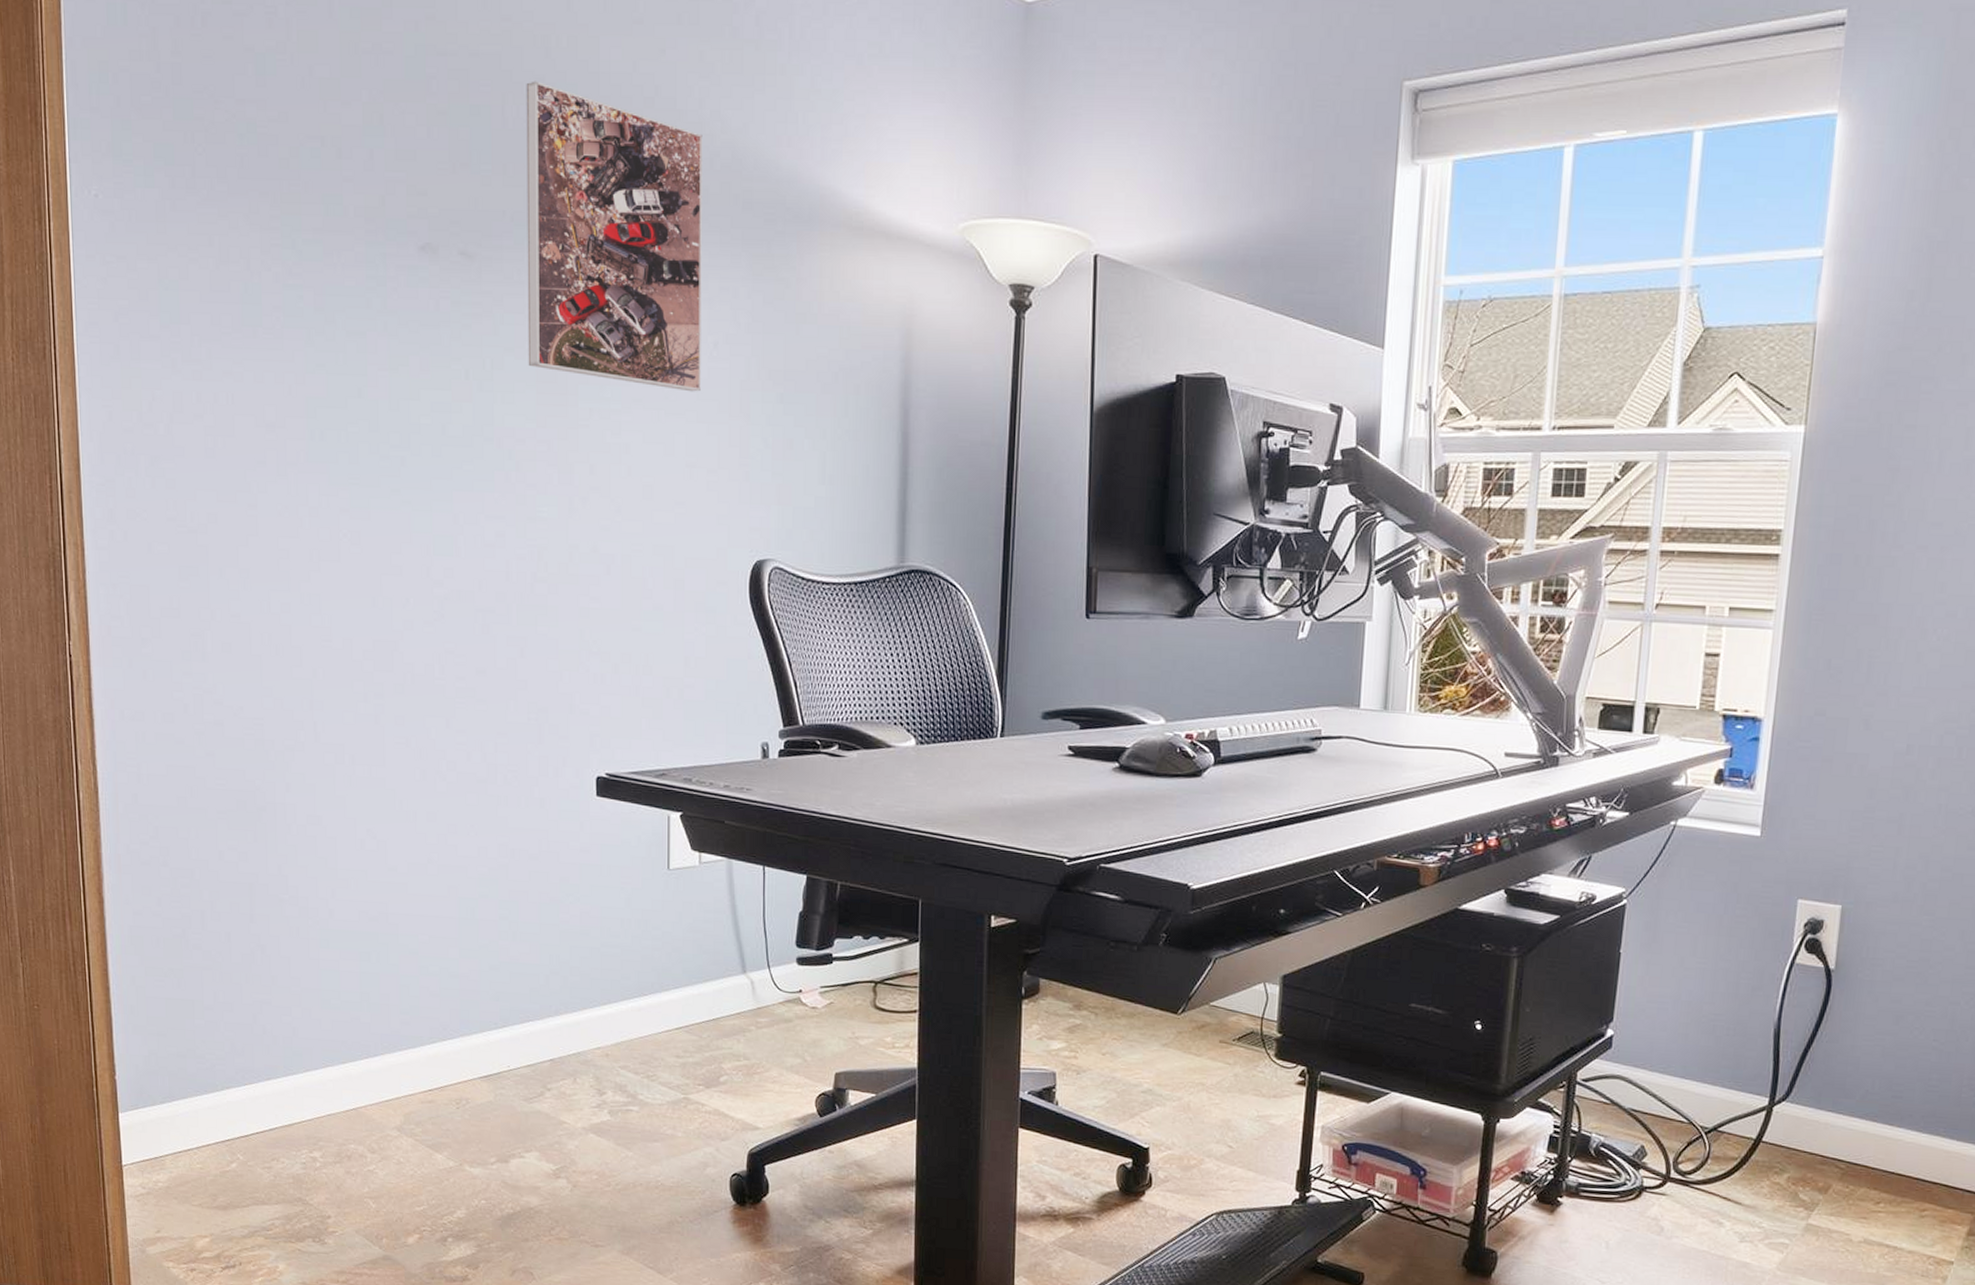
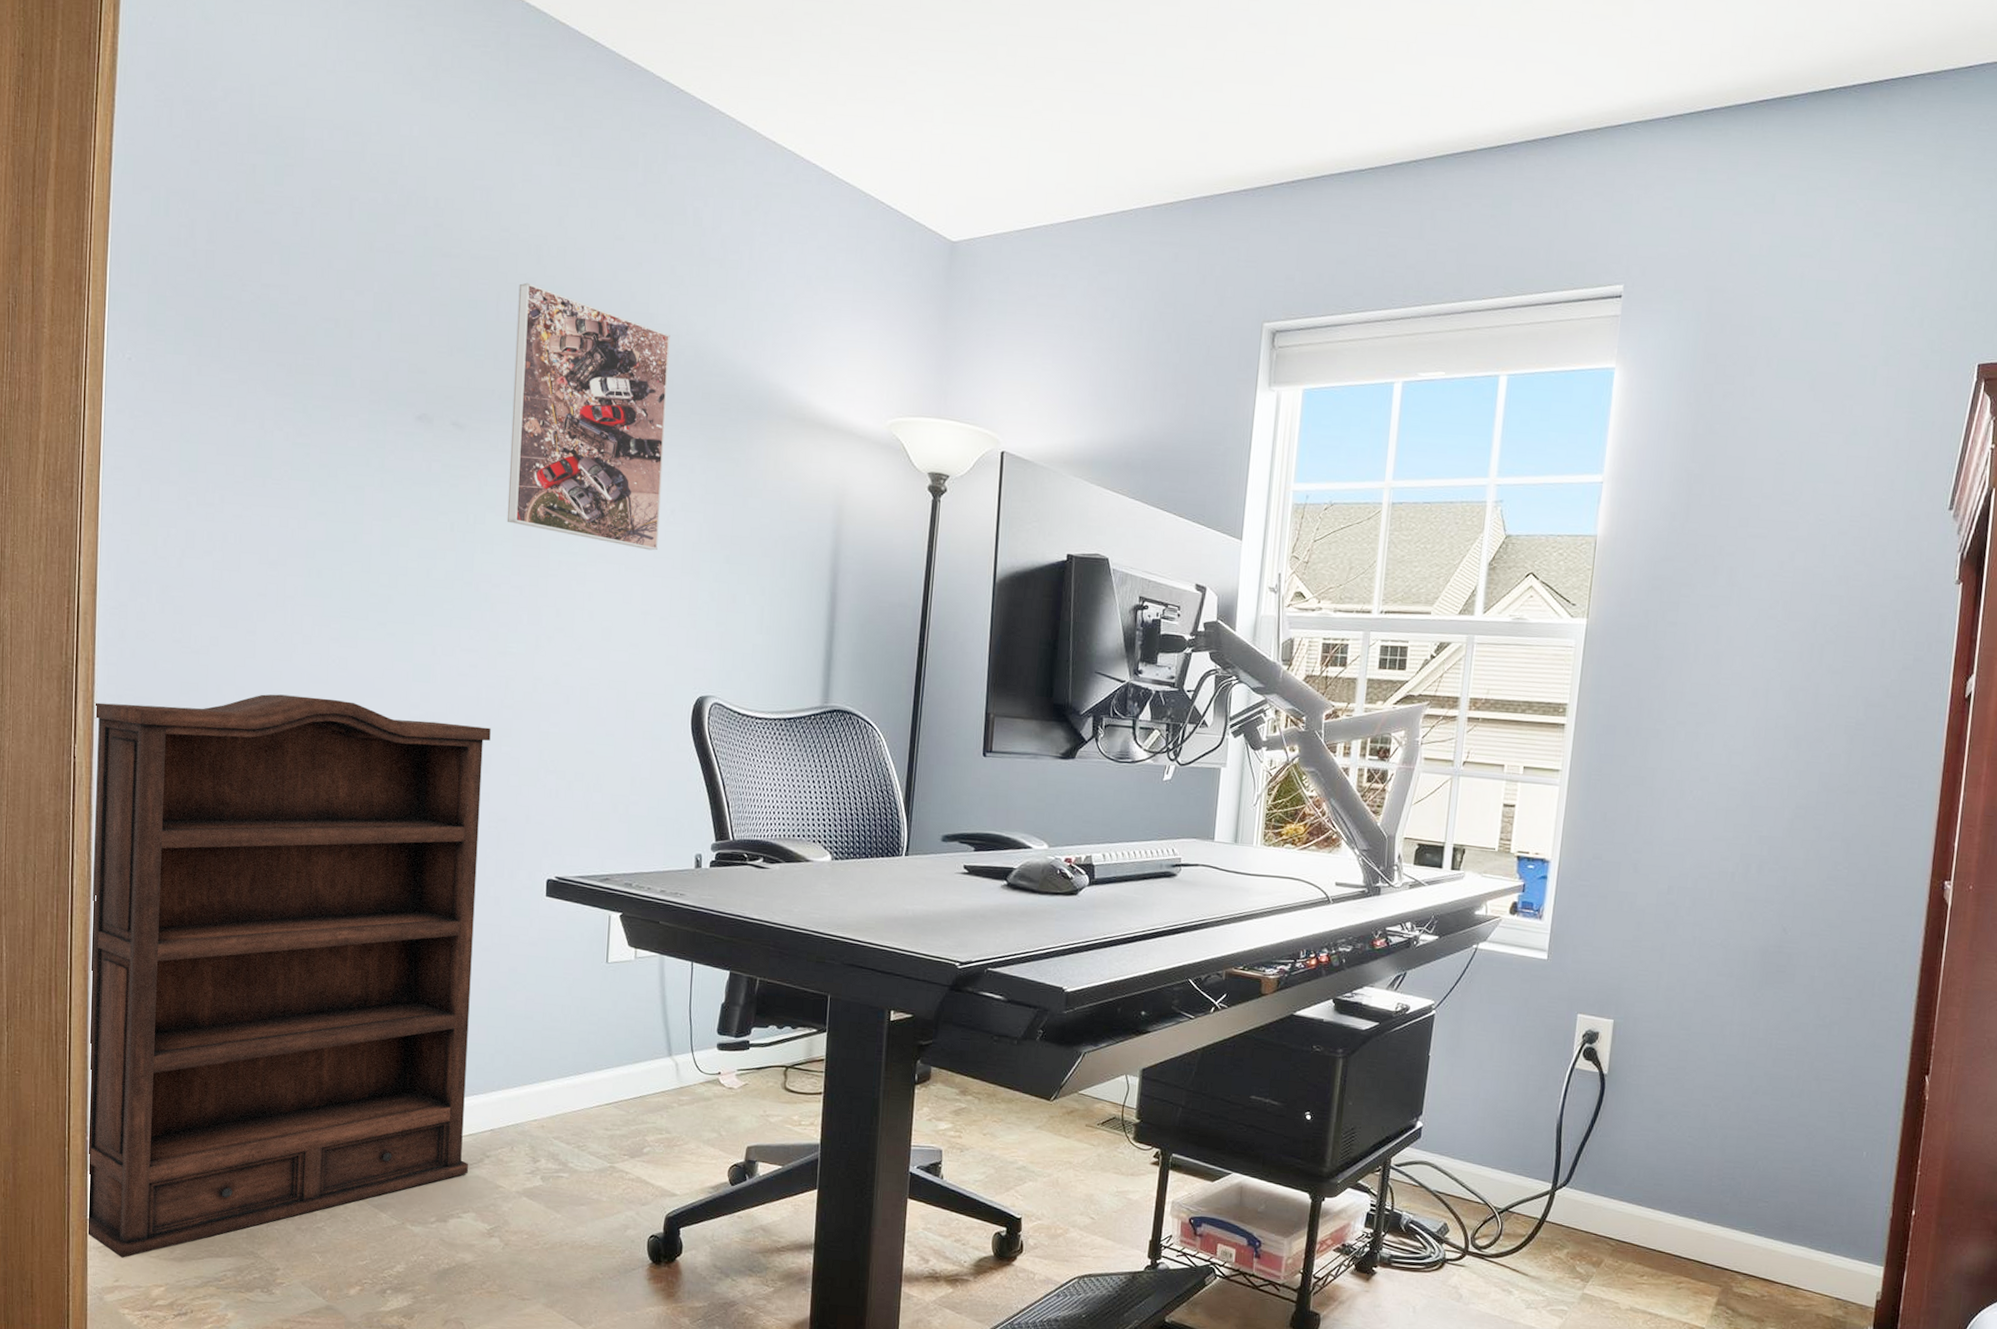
bookshelf: none [86,576,529,1207] -> present [86,694,491,1258]

